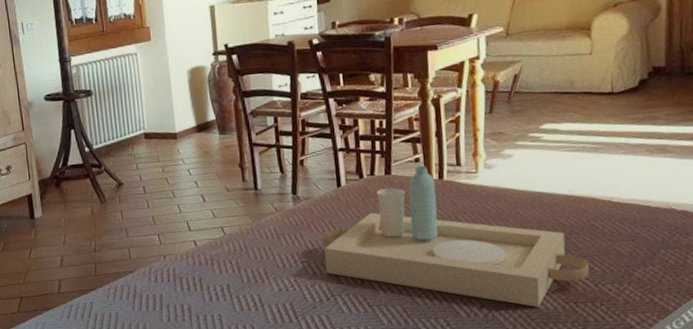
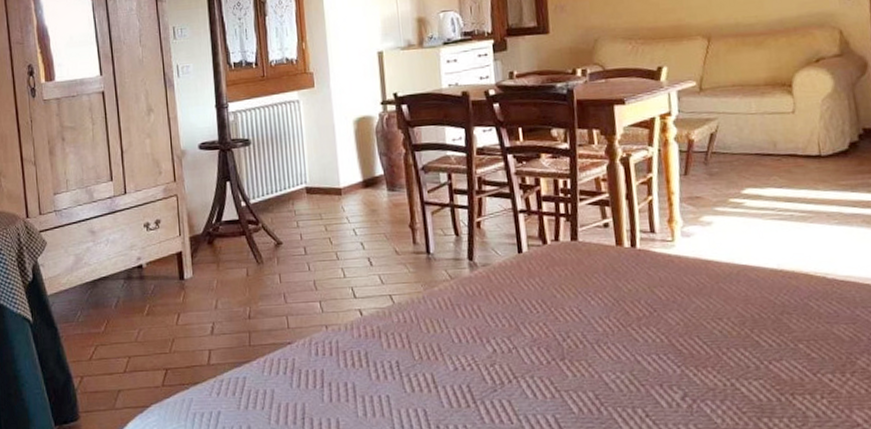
serving tray: present [322,166,589,308] -> none [502,232,806,399]

